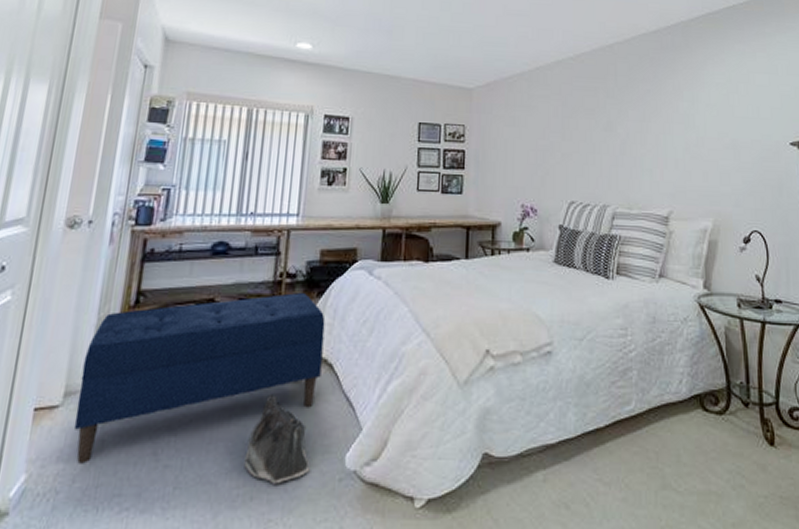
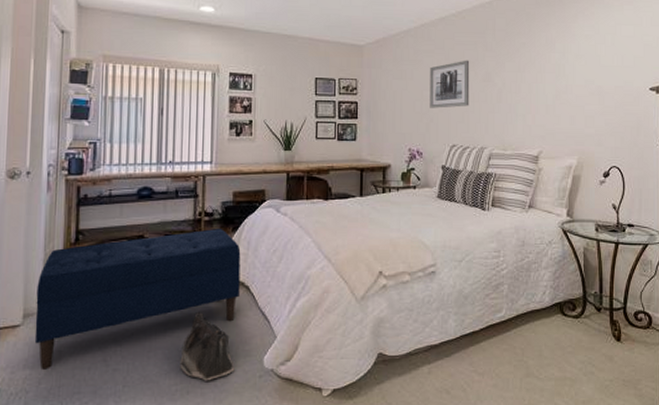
wall art: none [545,107,590,160] -> present [430,60,470,108]

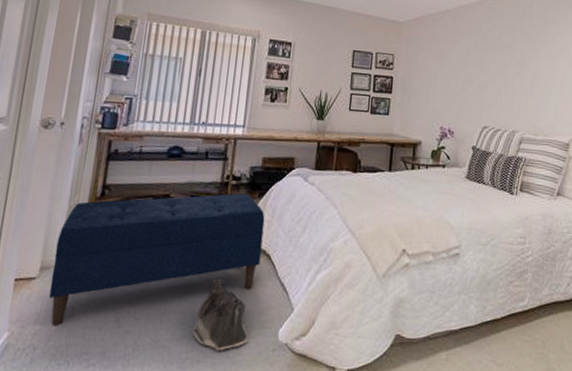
wall art: present [430,60,470,108] -> none [464,43,506,89]

